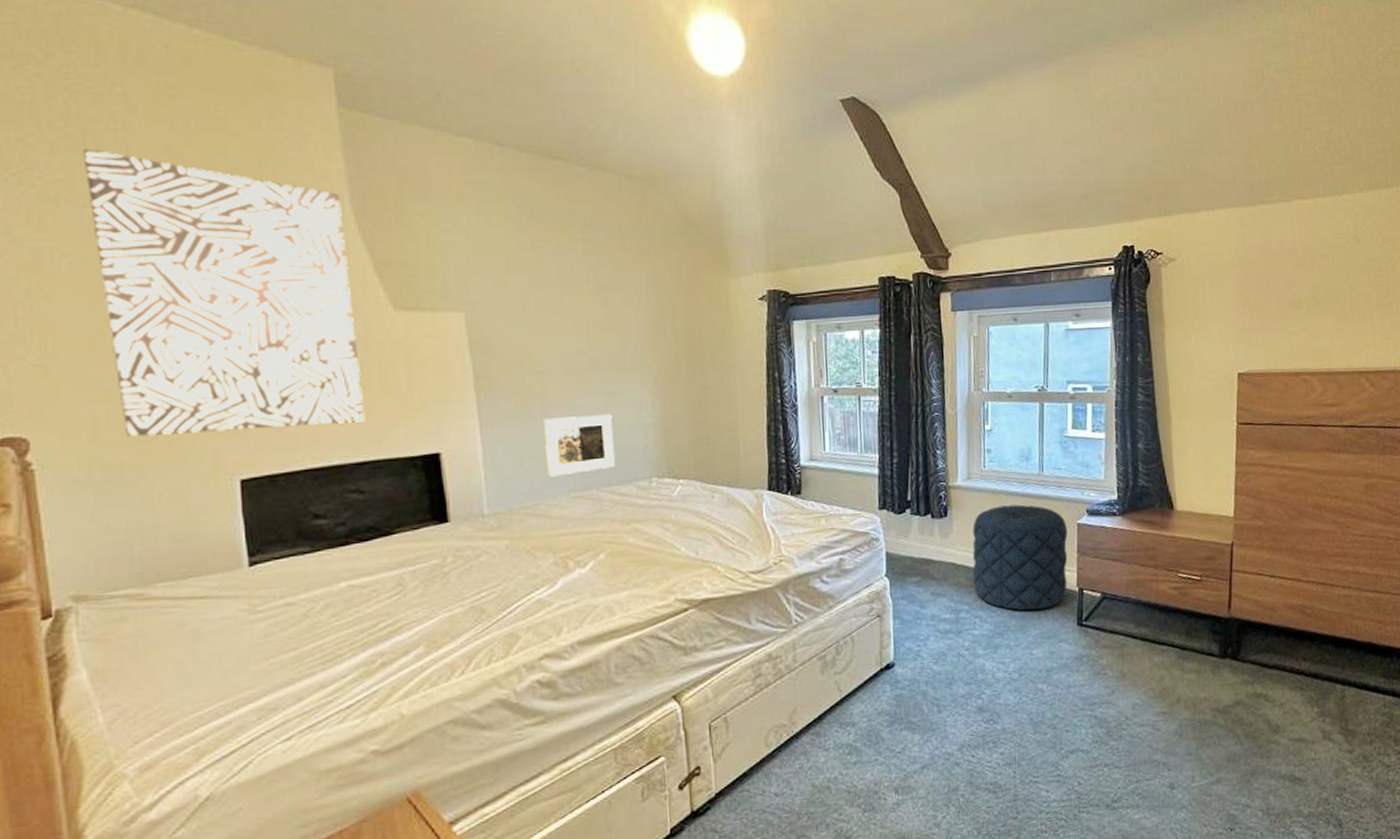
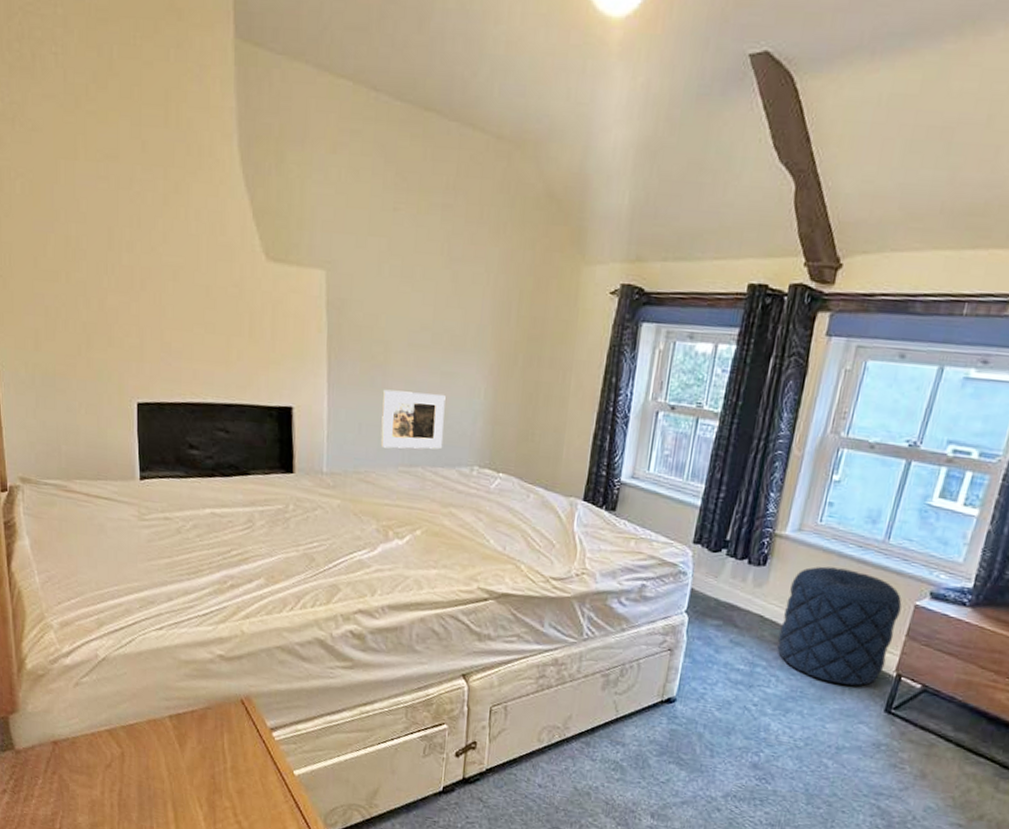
wall art: present [82,149,365,437] -> none [32,72,235,367]

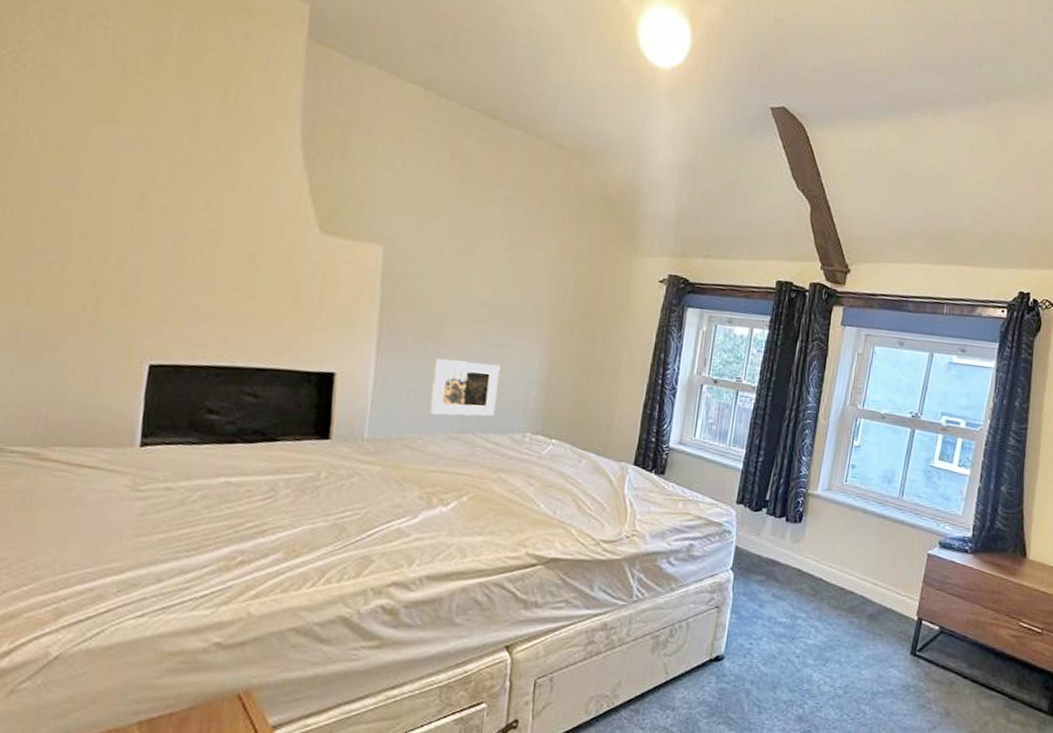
pouf: present [777,566,902,686] -> none [815,522,917,632]

